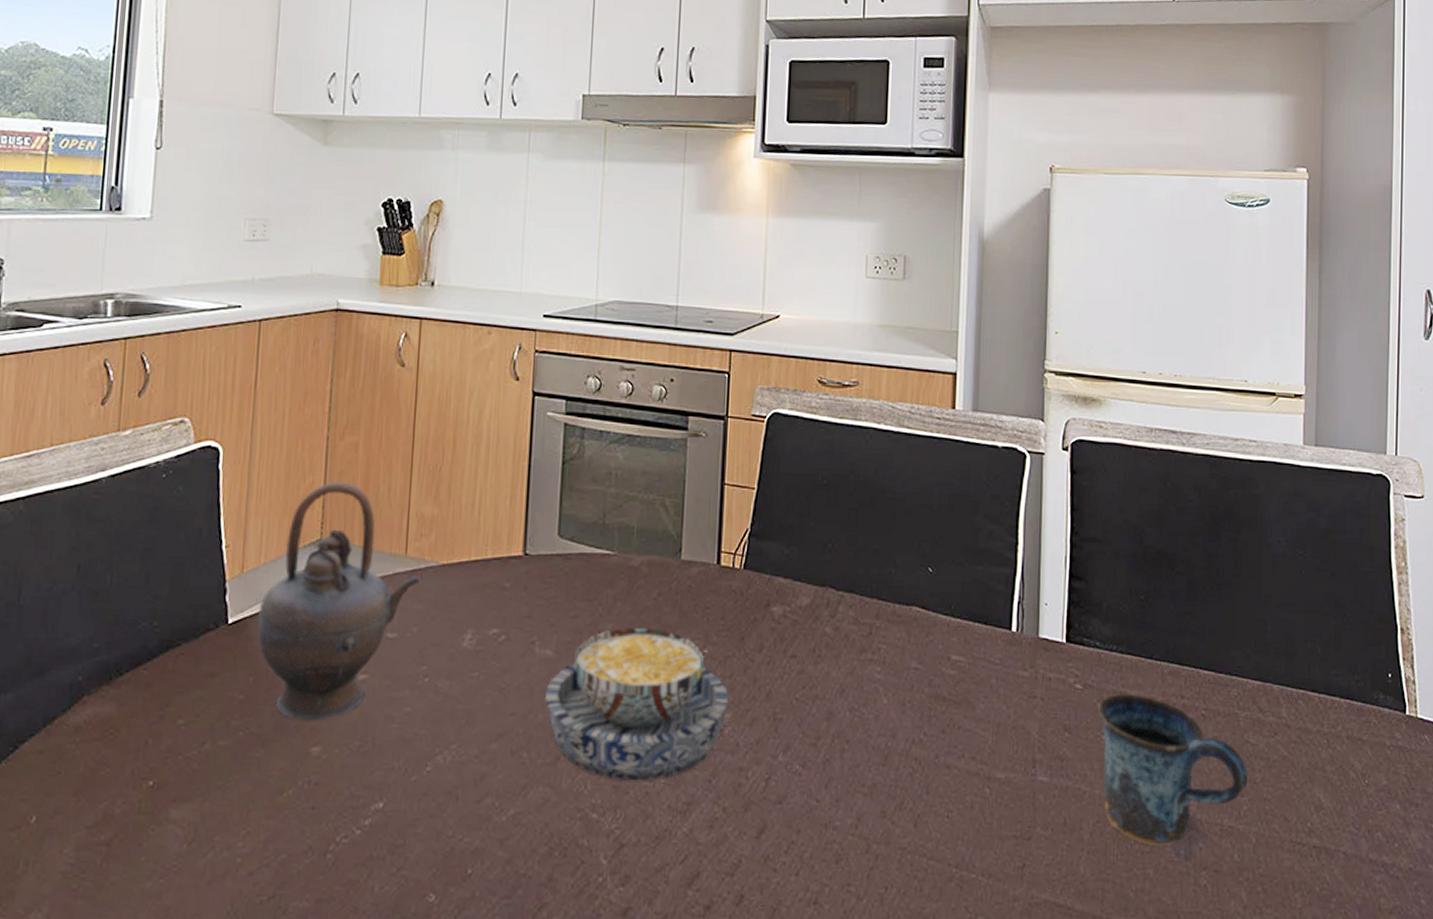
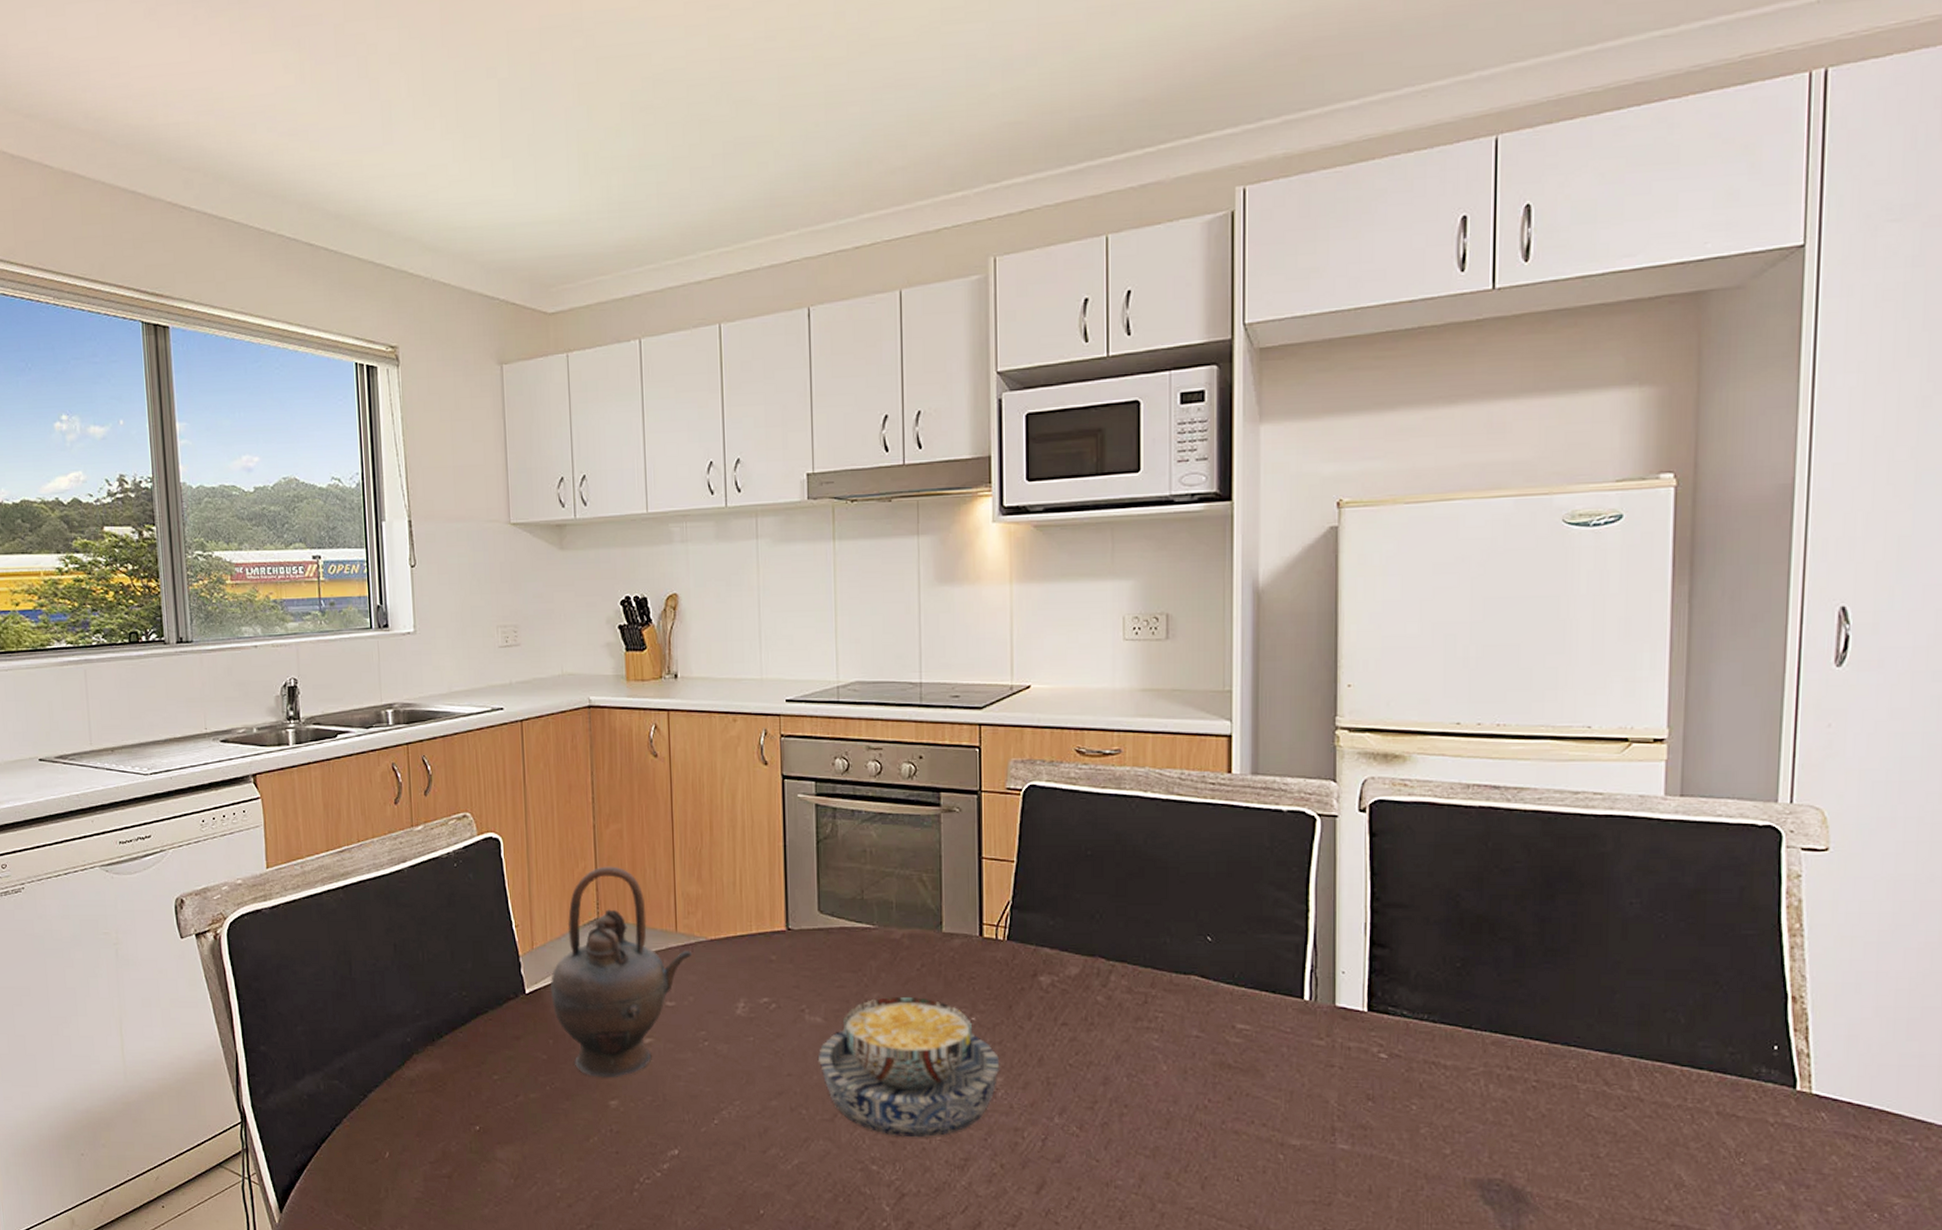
mug: present [1098,693,1248,845] -> none [1407,1063,1589,1217]

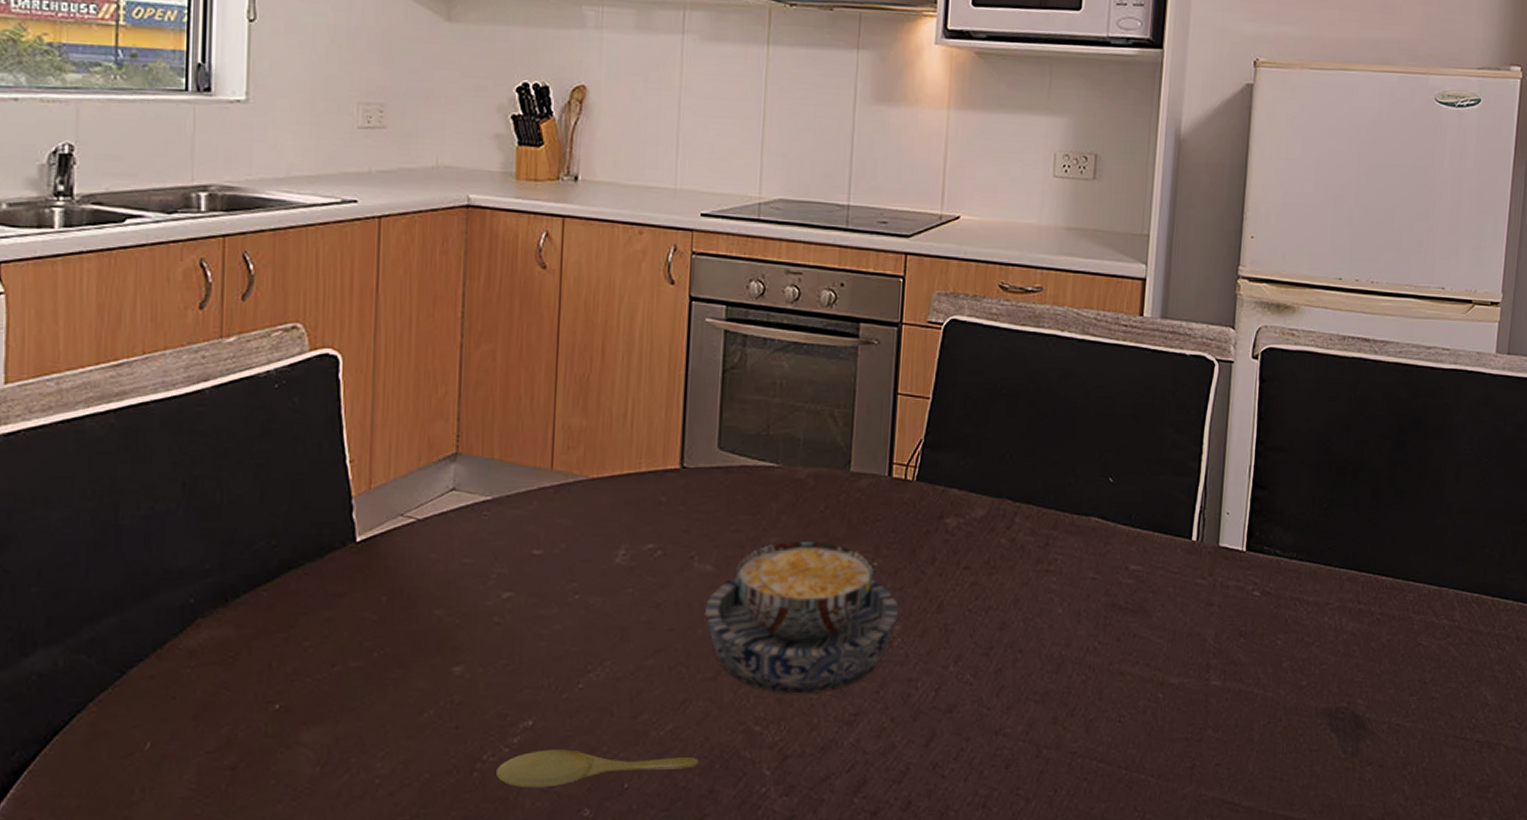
teapot: present [551,866,693,1079] -> none [389,392,569,641]
spoon: none [652,1176,824,1209] -> present [496,749,699,788]

